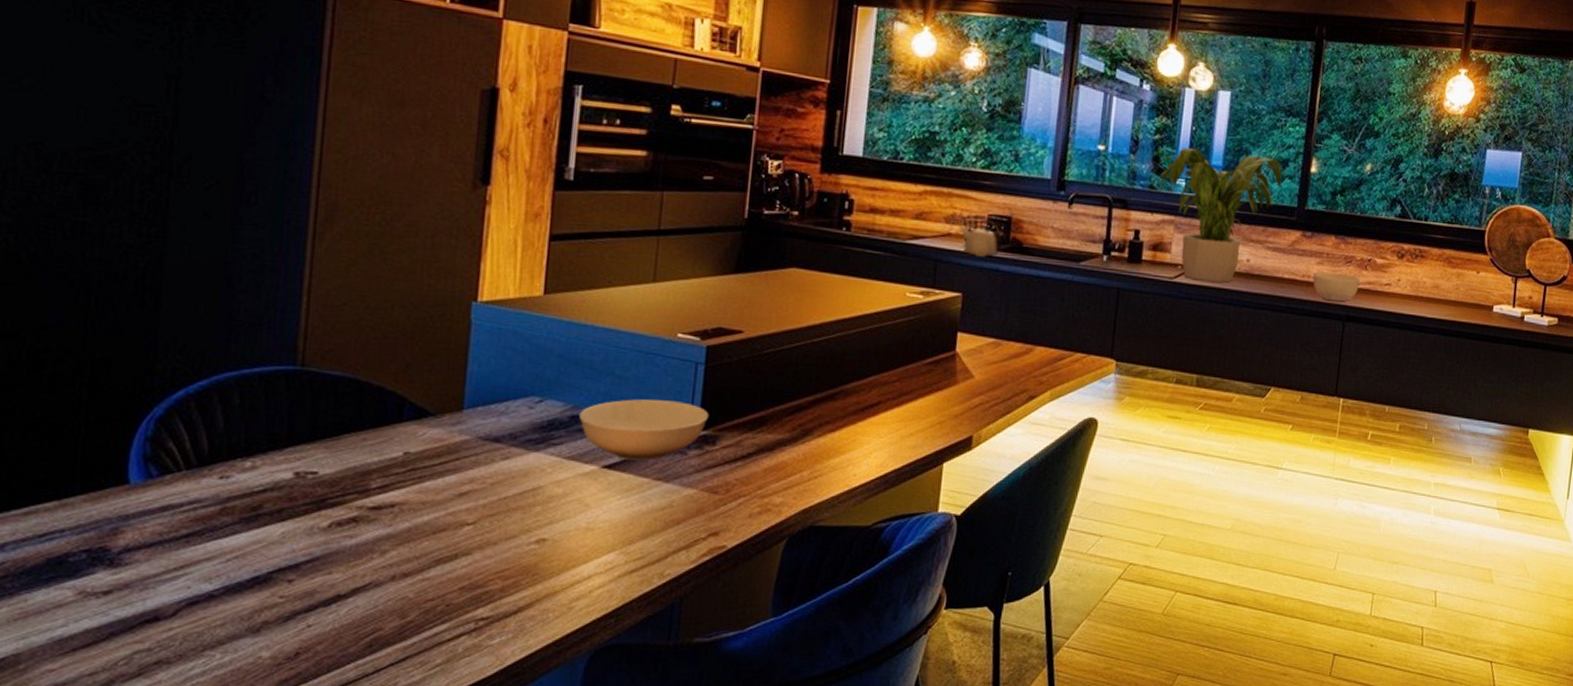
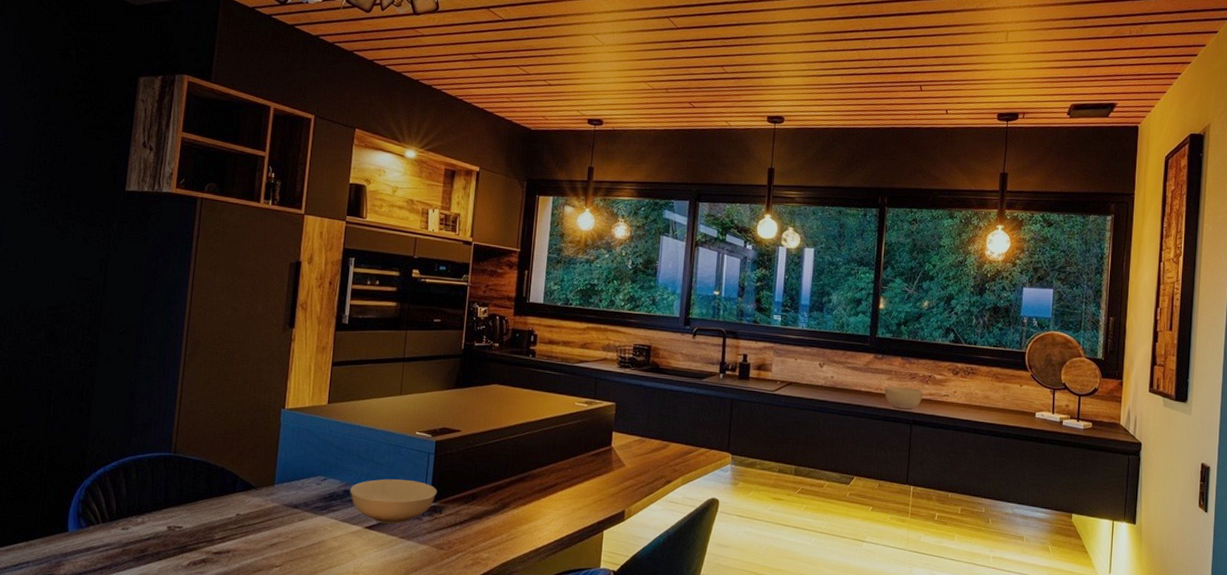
kettle: present [958,215,1002,257] -> none [612,344,644,376]
potted plant: present [1152,148,1287,284] -> none [755,292,861,395]

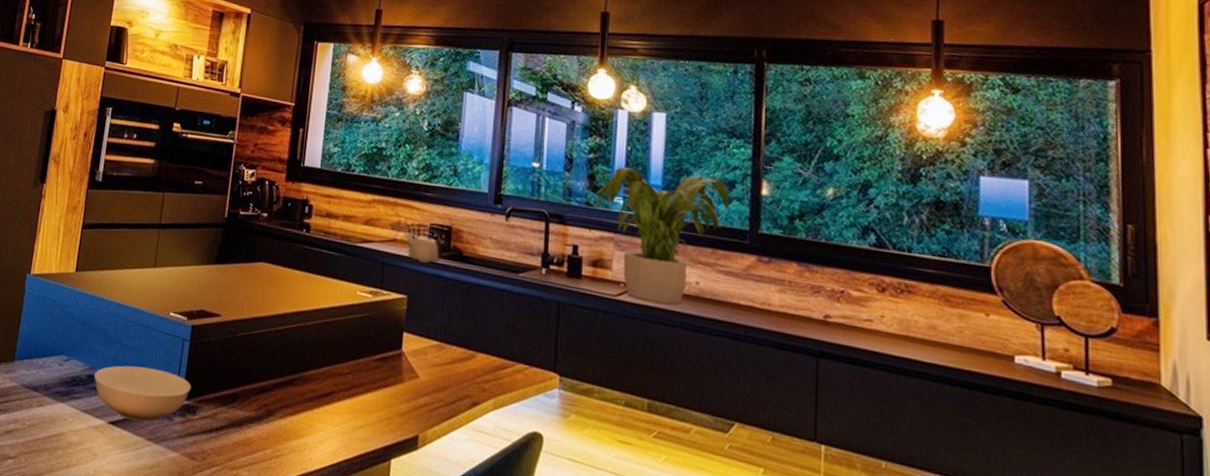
kettle: none [612,344,644,376] -> present [403,223,444,263]
potted plant: none [755,292,861,395] -> present [588,167,735,306]
bowl: present [884,385,923,411] -> none [775,300,832,337]

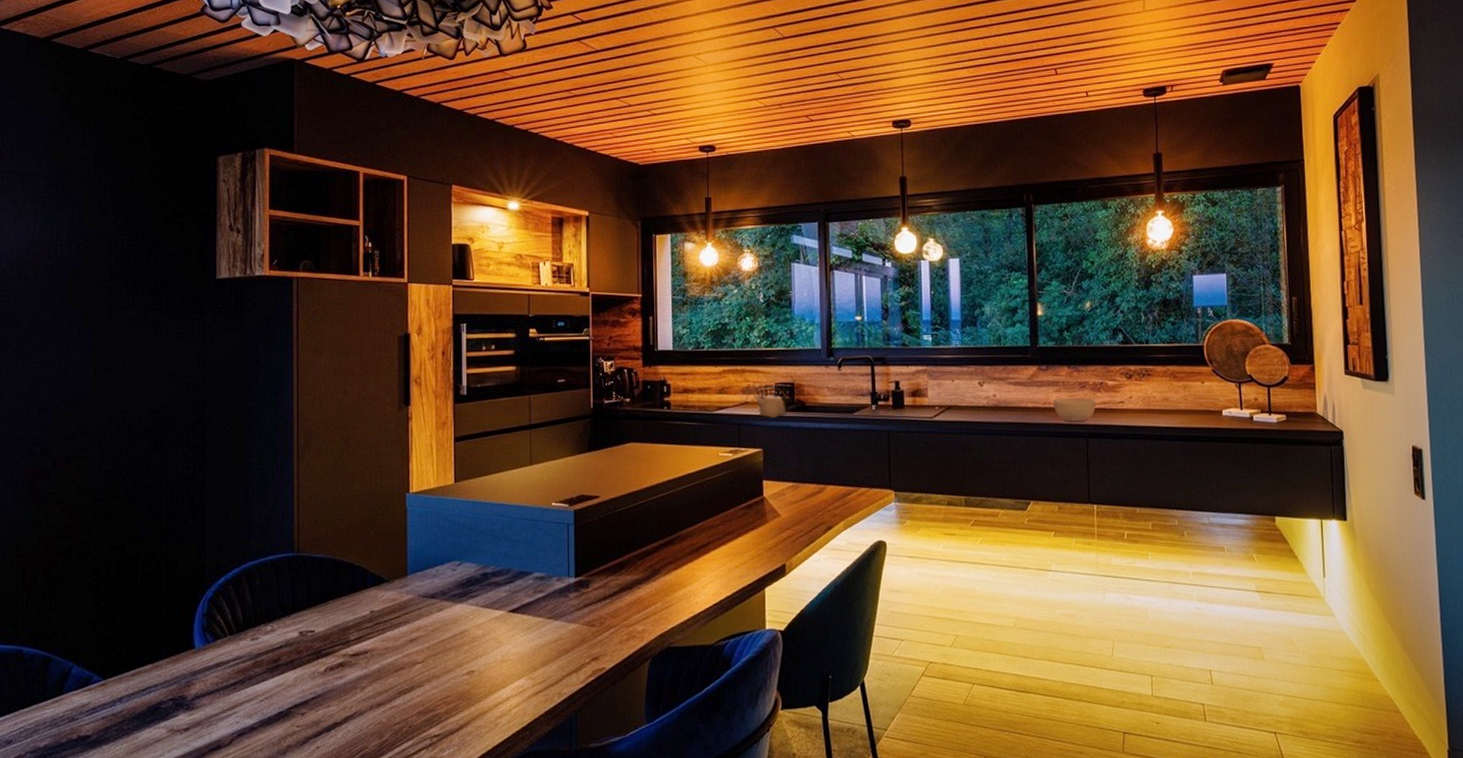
bowl: present [94,365,192,422] -> none [488,555,582,605]
potted plant: present [588,167,735,306] -> none [903,306,1018,418]
bowl: none [775,300,832,337] -> present [1053,397,1096,423]

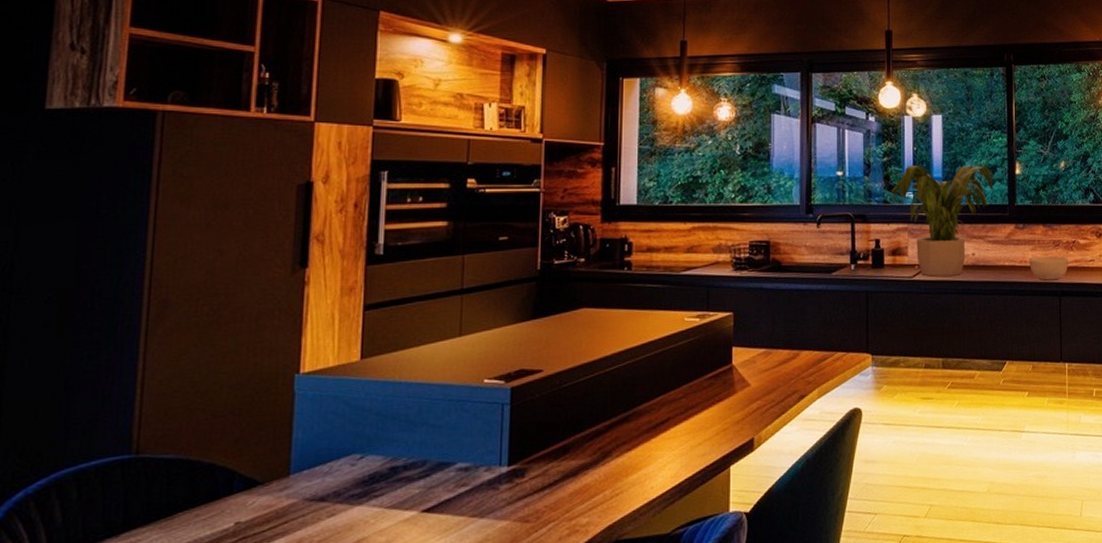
kettle: present [753,384,789,418] -> none [725,243,763,279]
potted plant: none [903,306,1018,418] -> present [885,164,997,278]

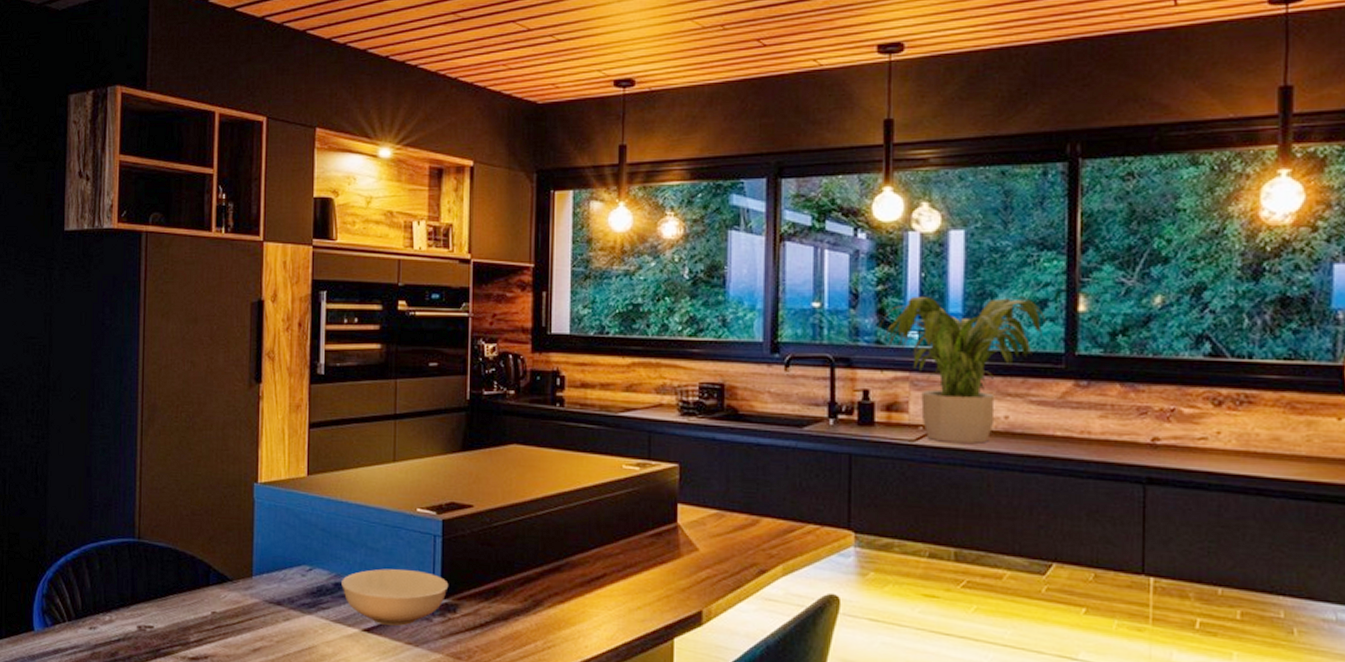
bowl: none [398,441,517,502] -> present [341,568,449,626]
bowl: present [1029,256,1068,282] -> none [1096,426,1161,463]

